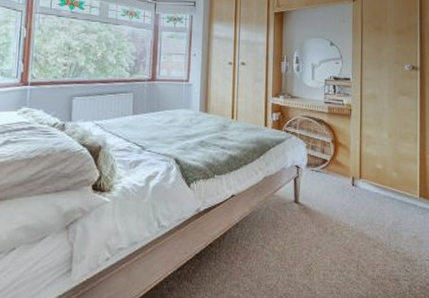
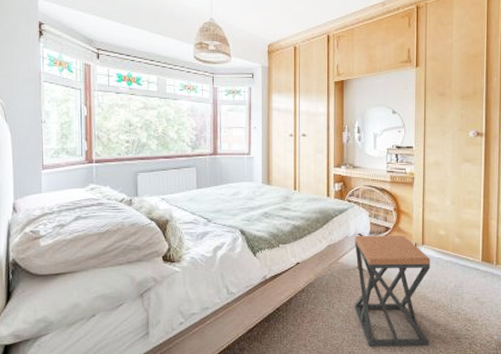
stool: none [290,168,369,288] -> present [354,235,431,347]

